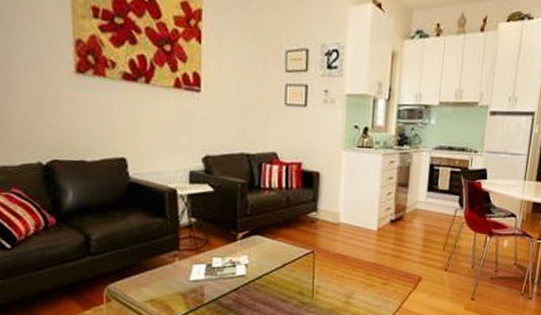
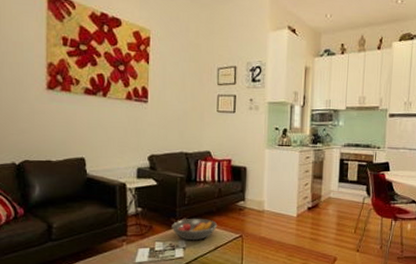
fruit bowl: none [231,230,285,257] -> present [171,218,218,241]

